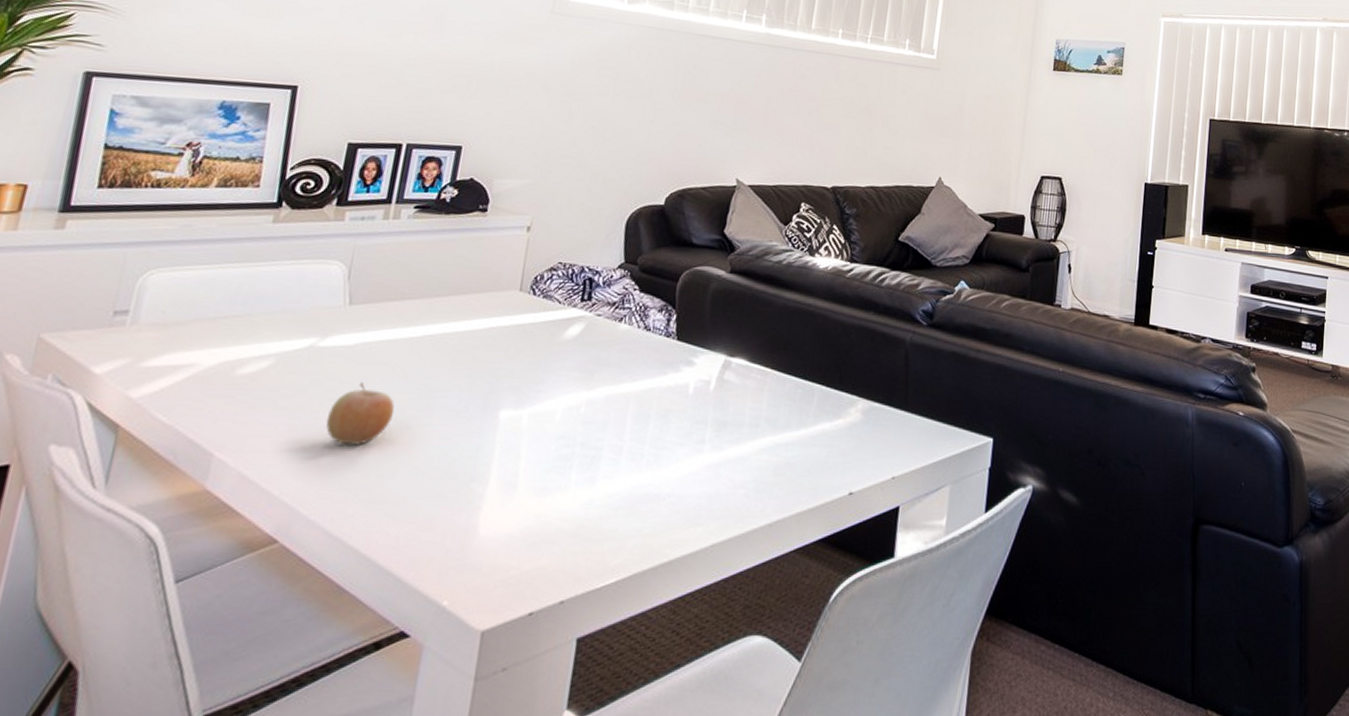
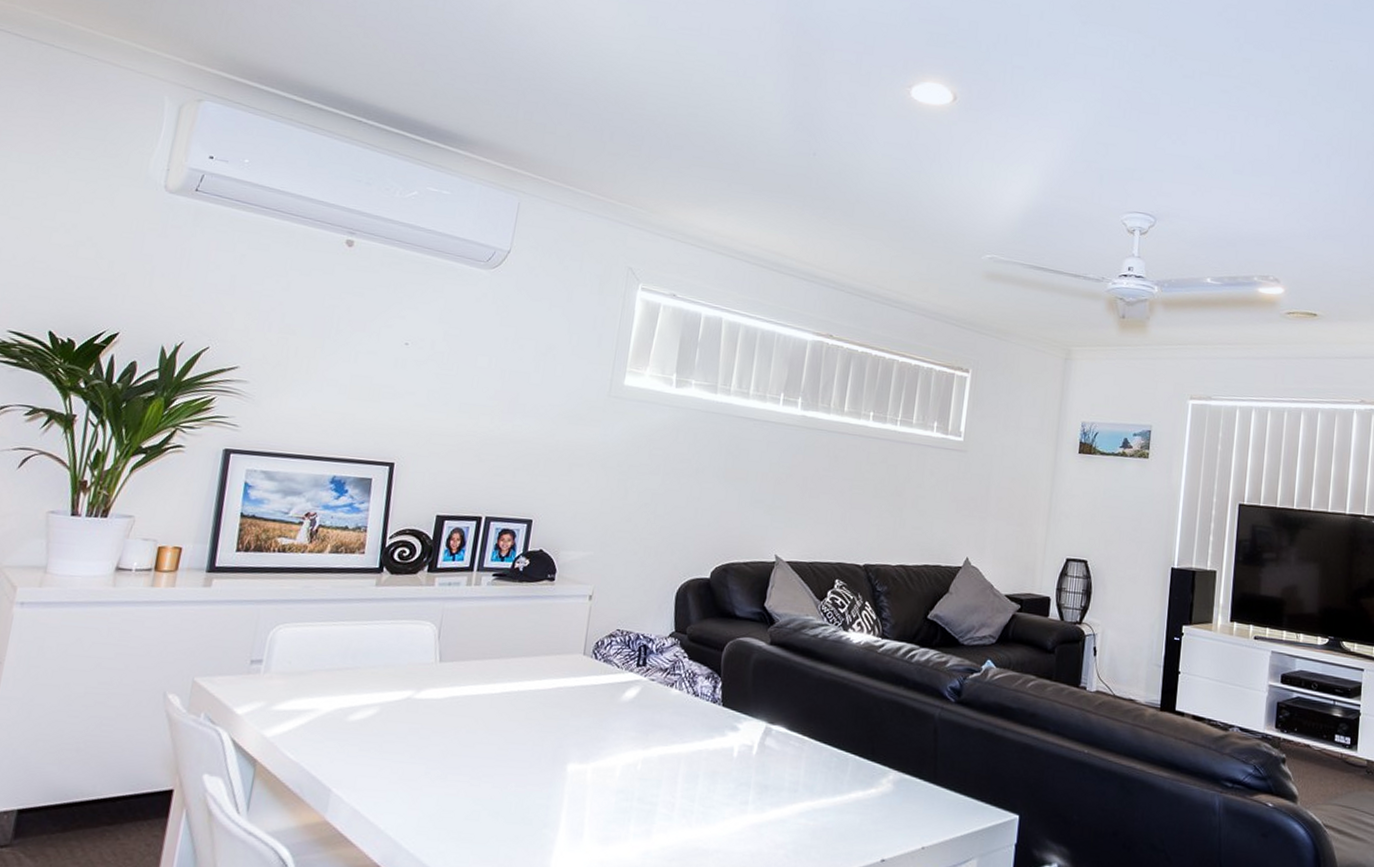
fruit: present [326,382,396,445] -> none [422,732,479,789]

